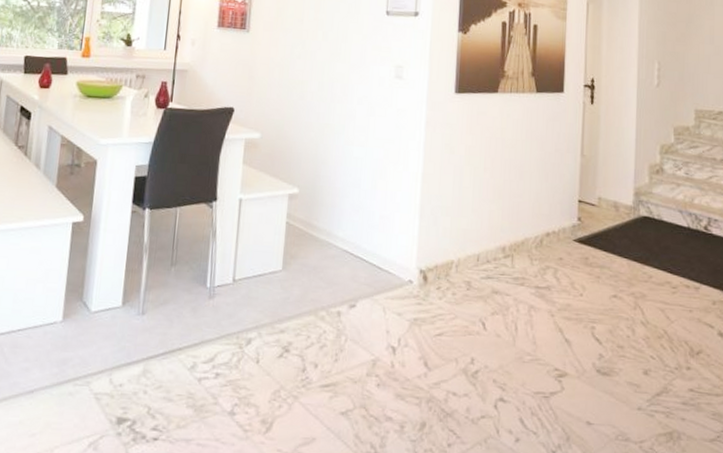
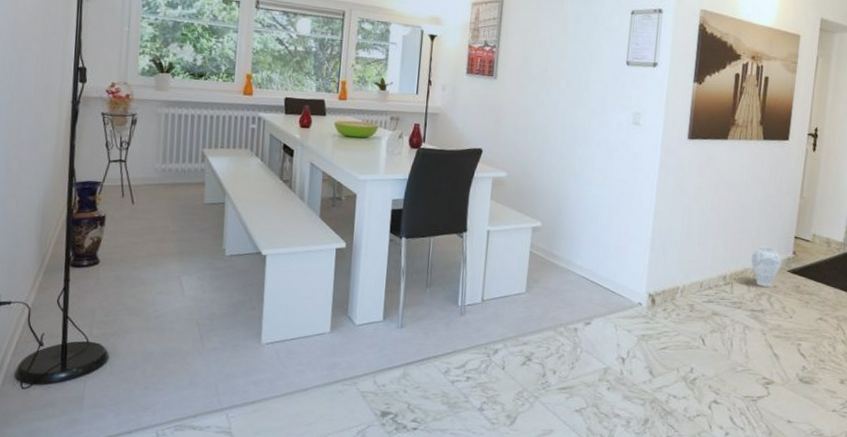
vase: none [532,211,566,260] -> present [751,245,782,287]

